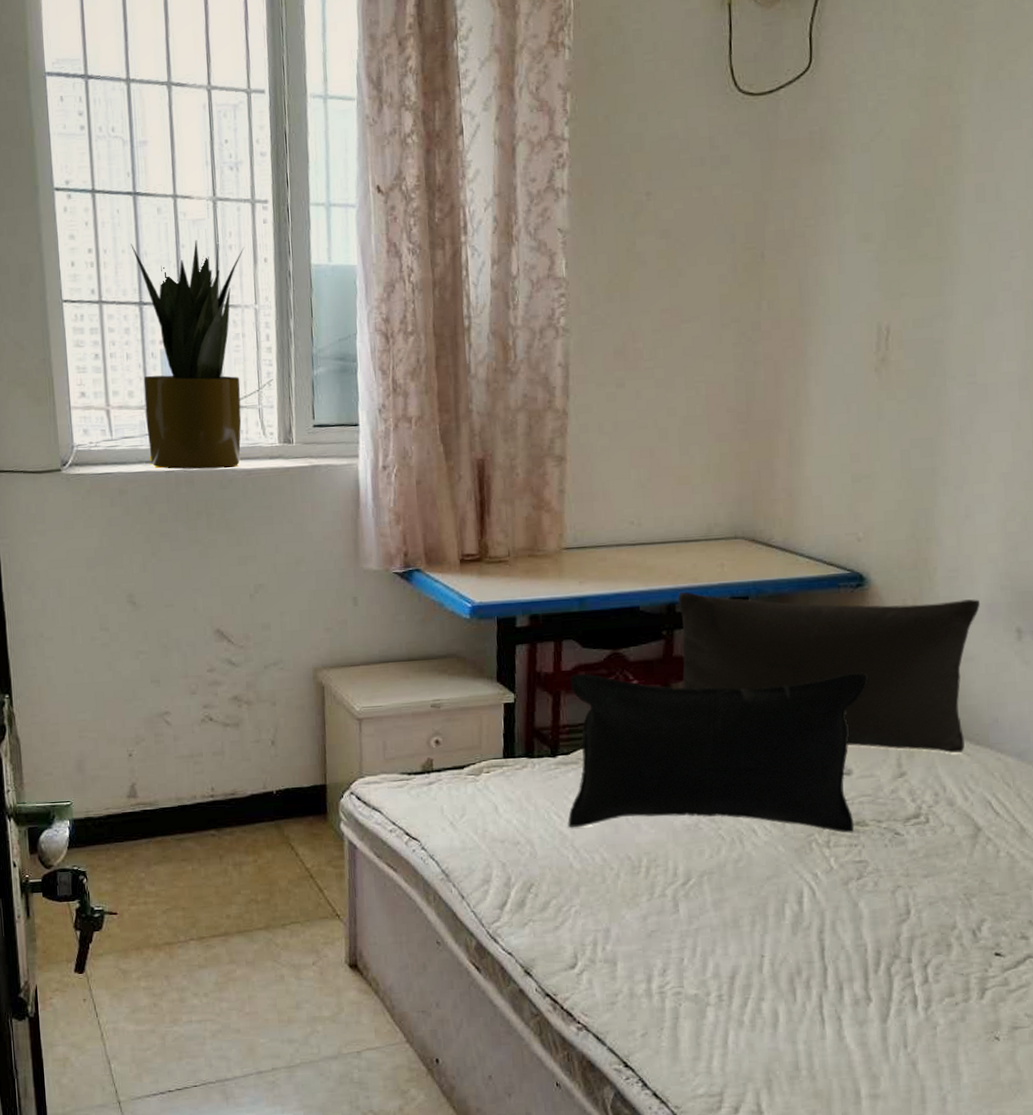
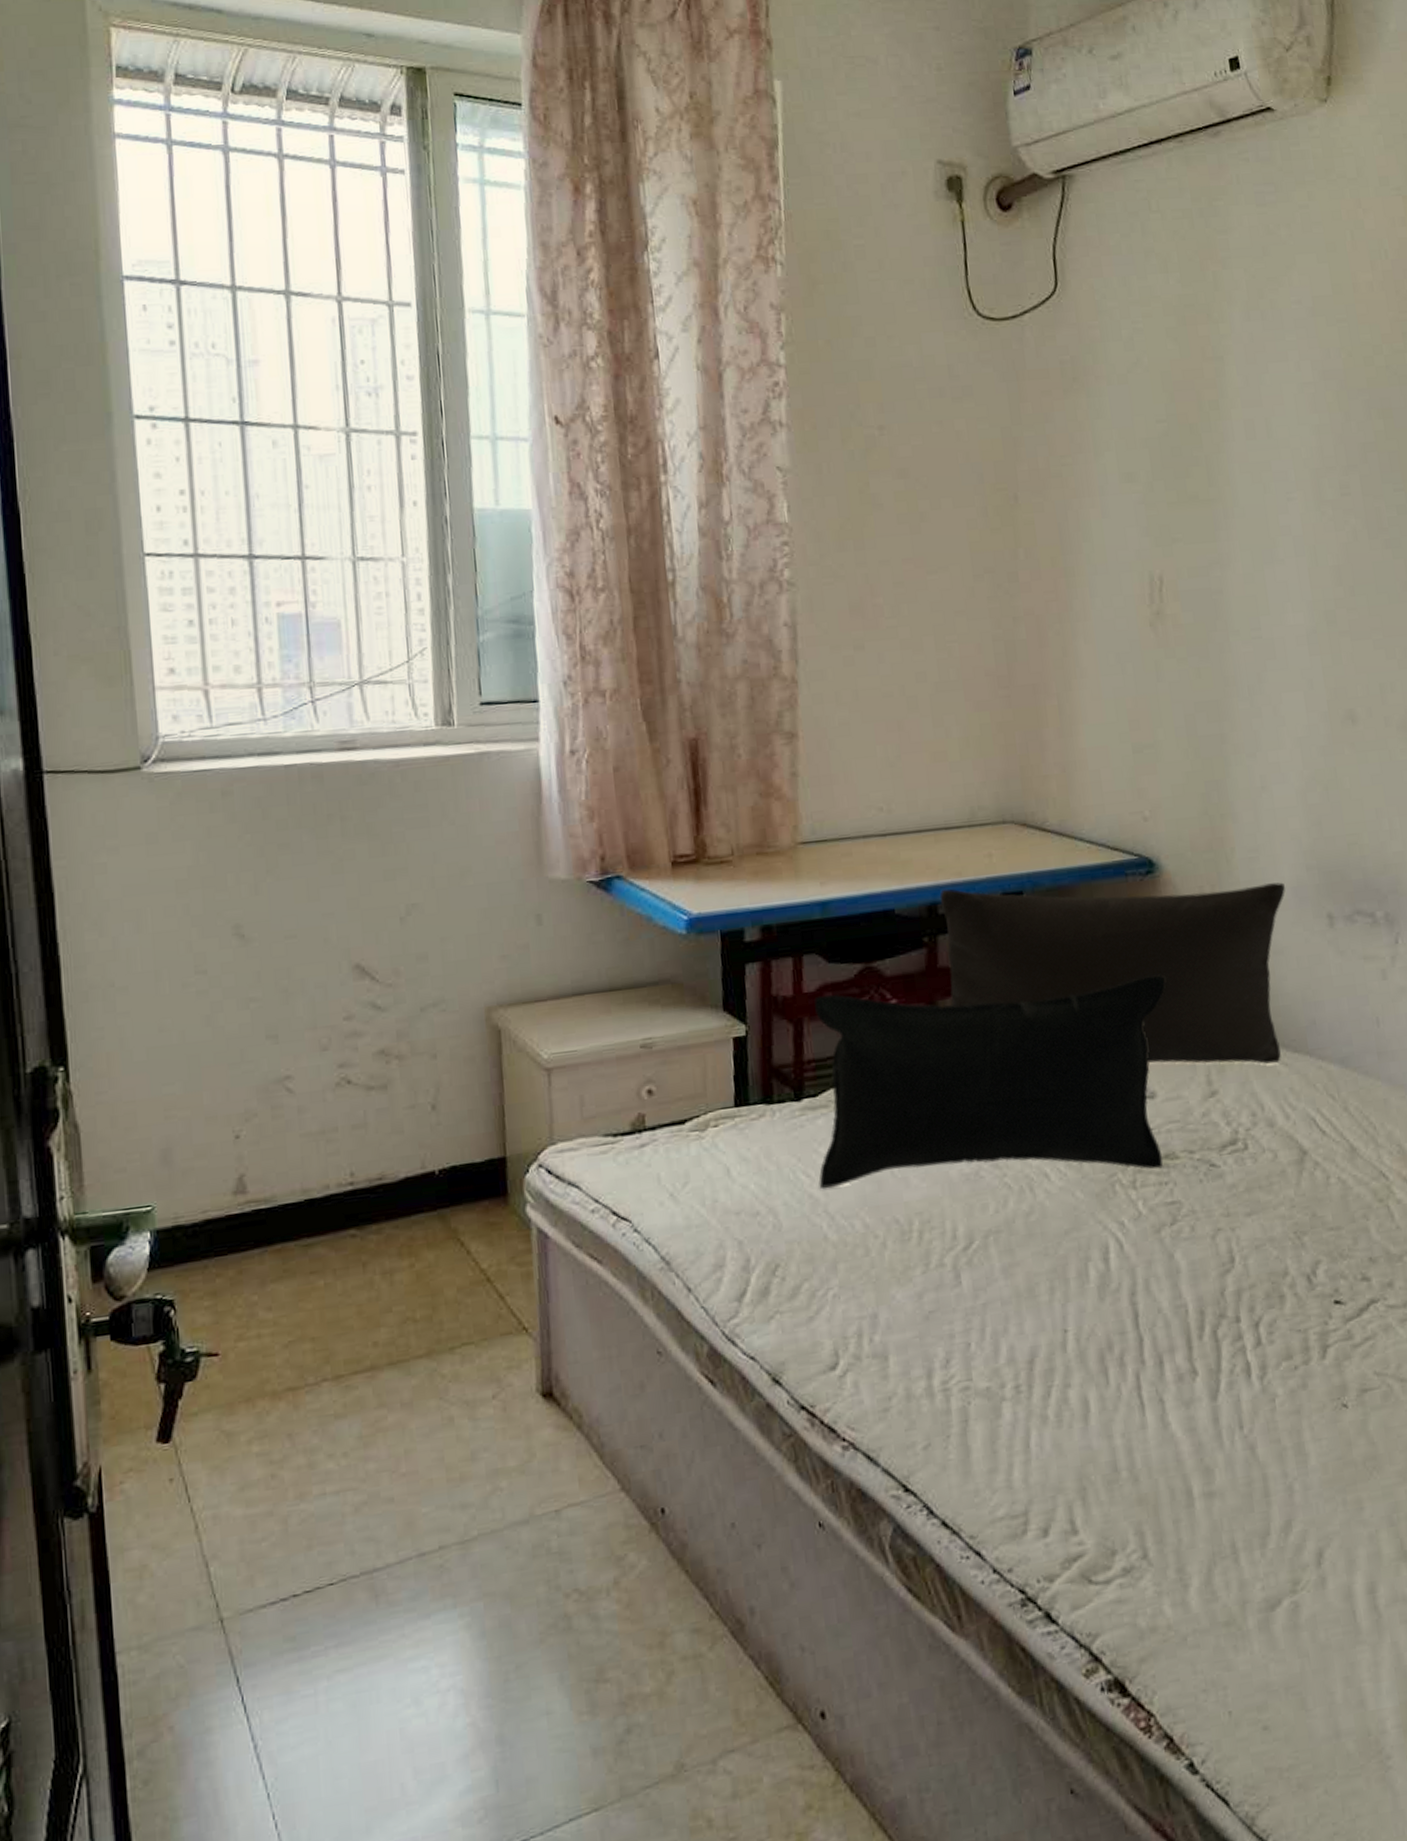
planter: present [131,234,244,470] -> none [237,472,387,763]

